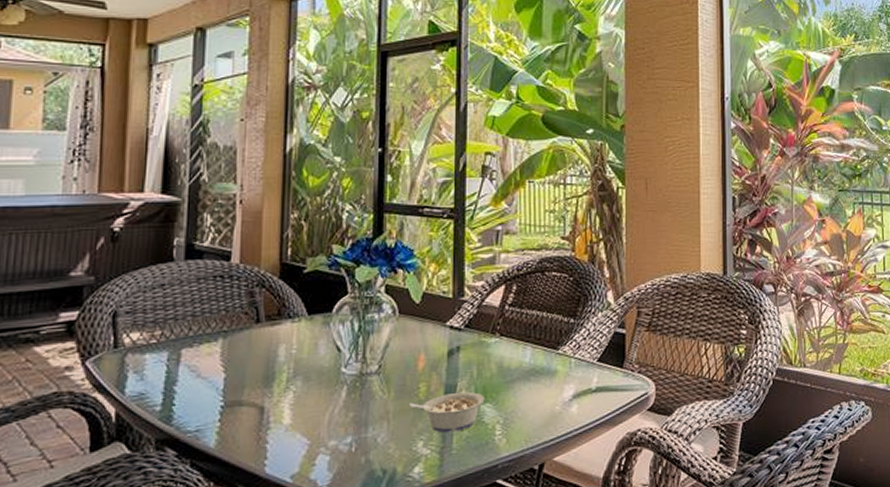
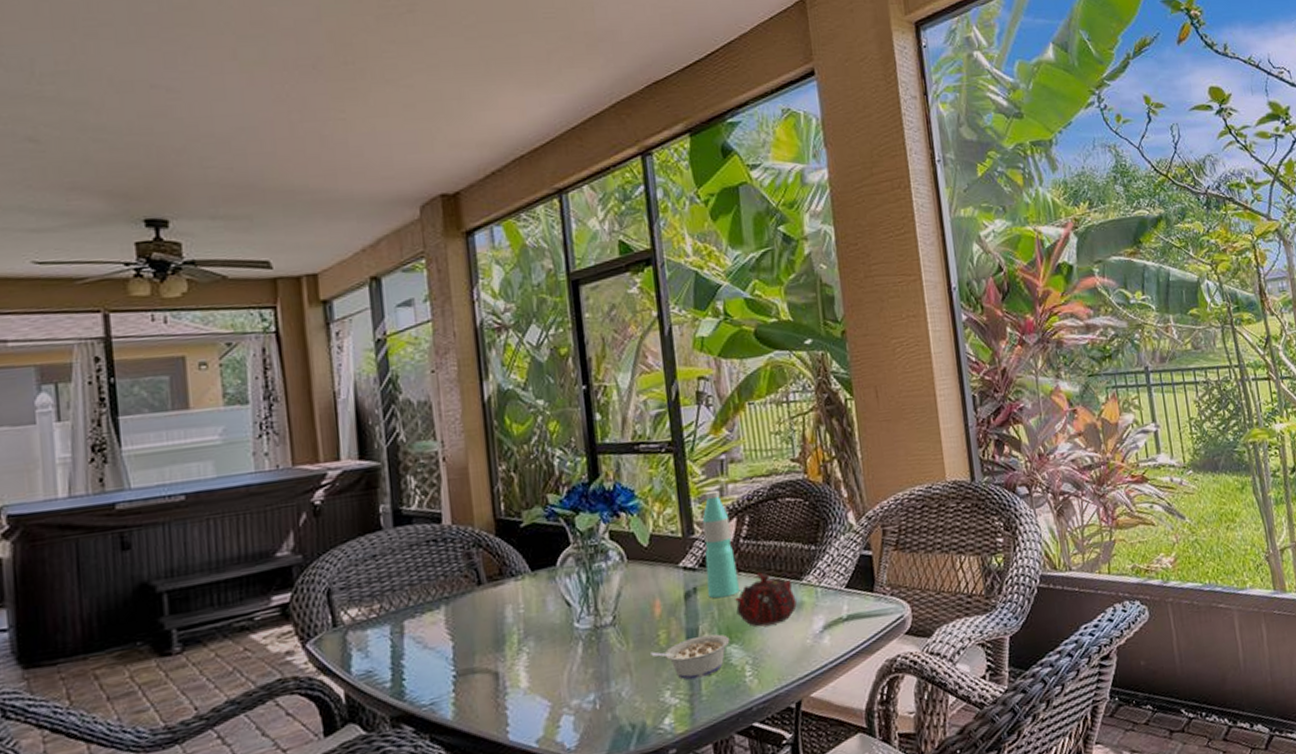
water bottle: none [470,257,499,359] -> present [702,490,739,599]
teapot: none [494,338,551,390] -> present [735,572,797,627]

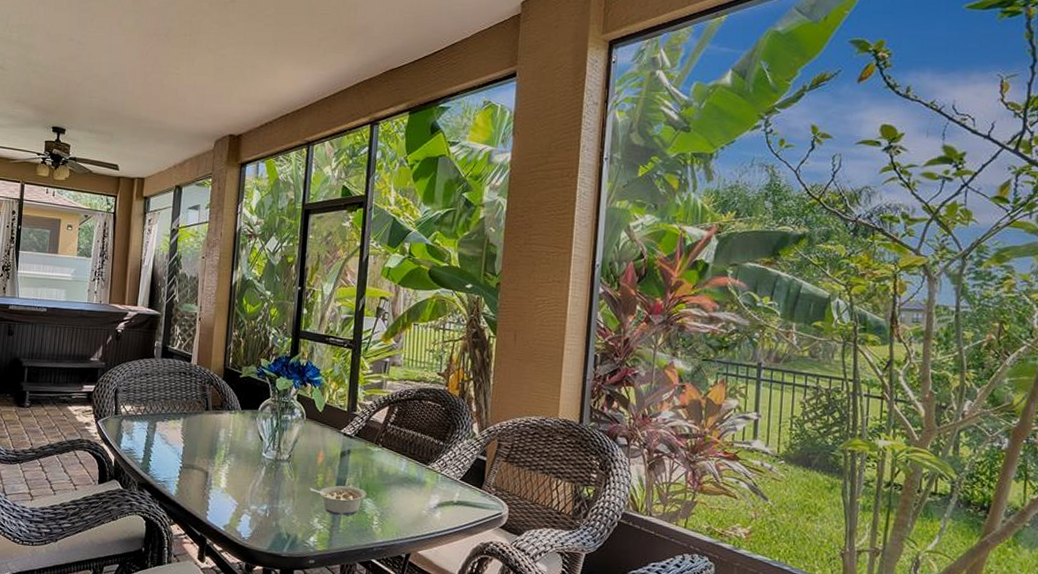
water bottle: present [702,490,739,599] -> none [358,382,384,463]
teapot: present [735,572,797,627] -> none [375,451,421,493]

